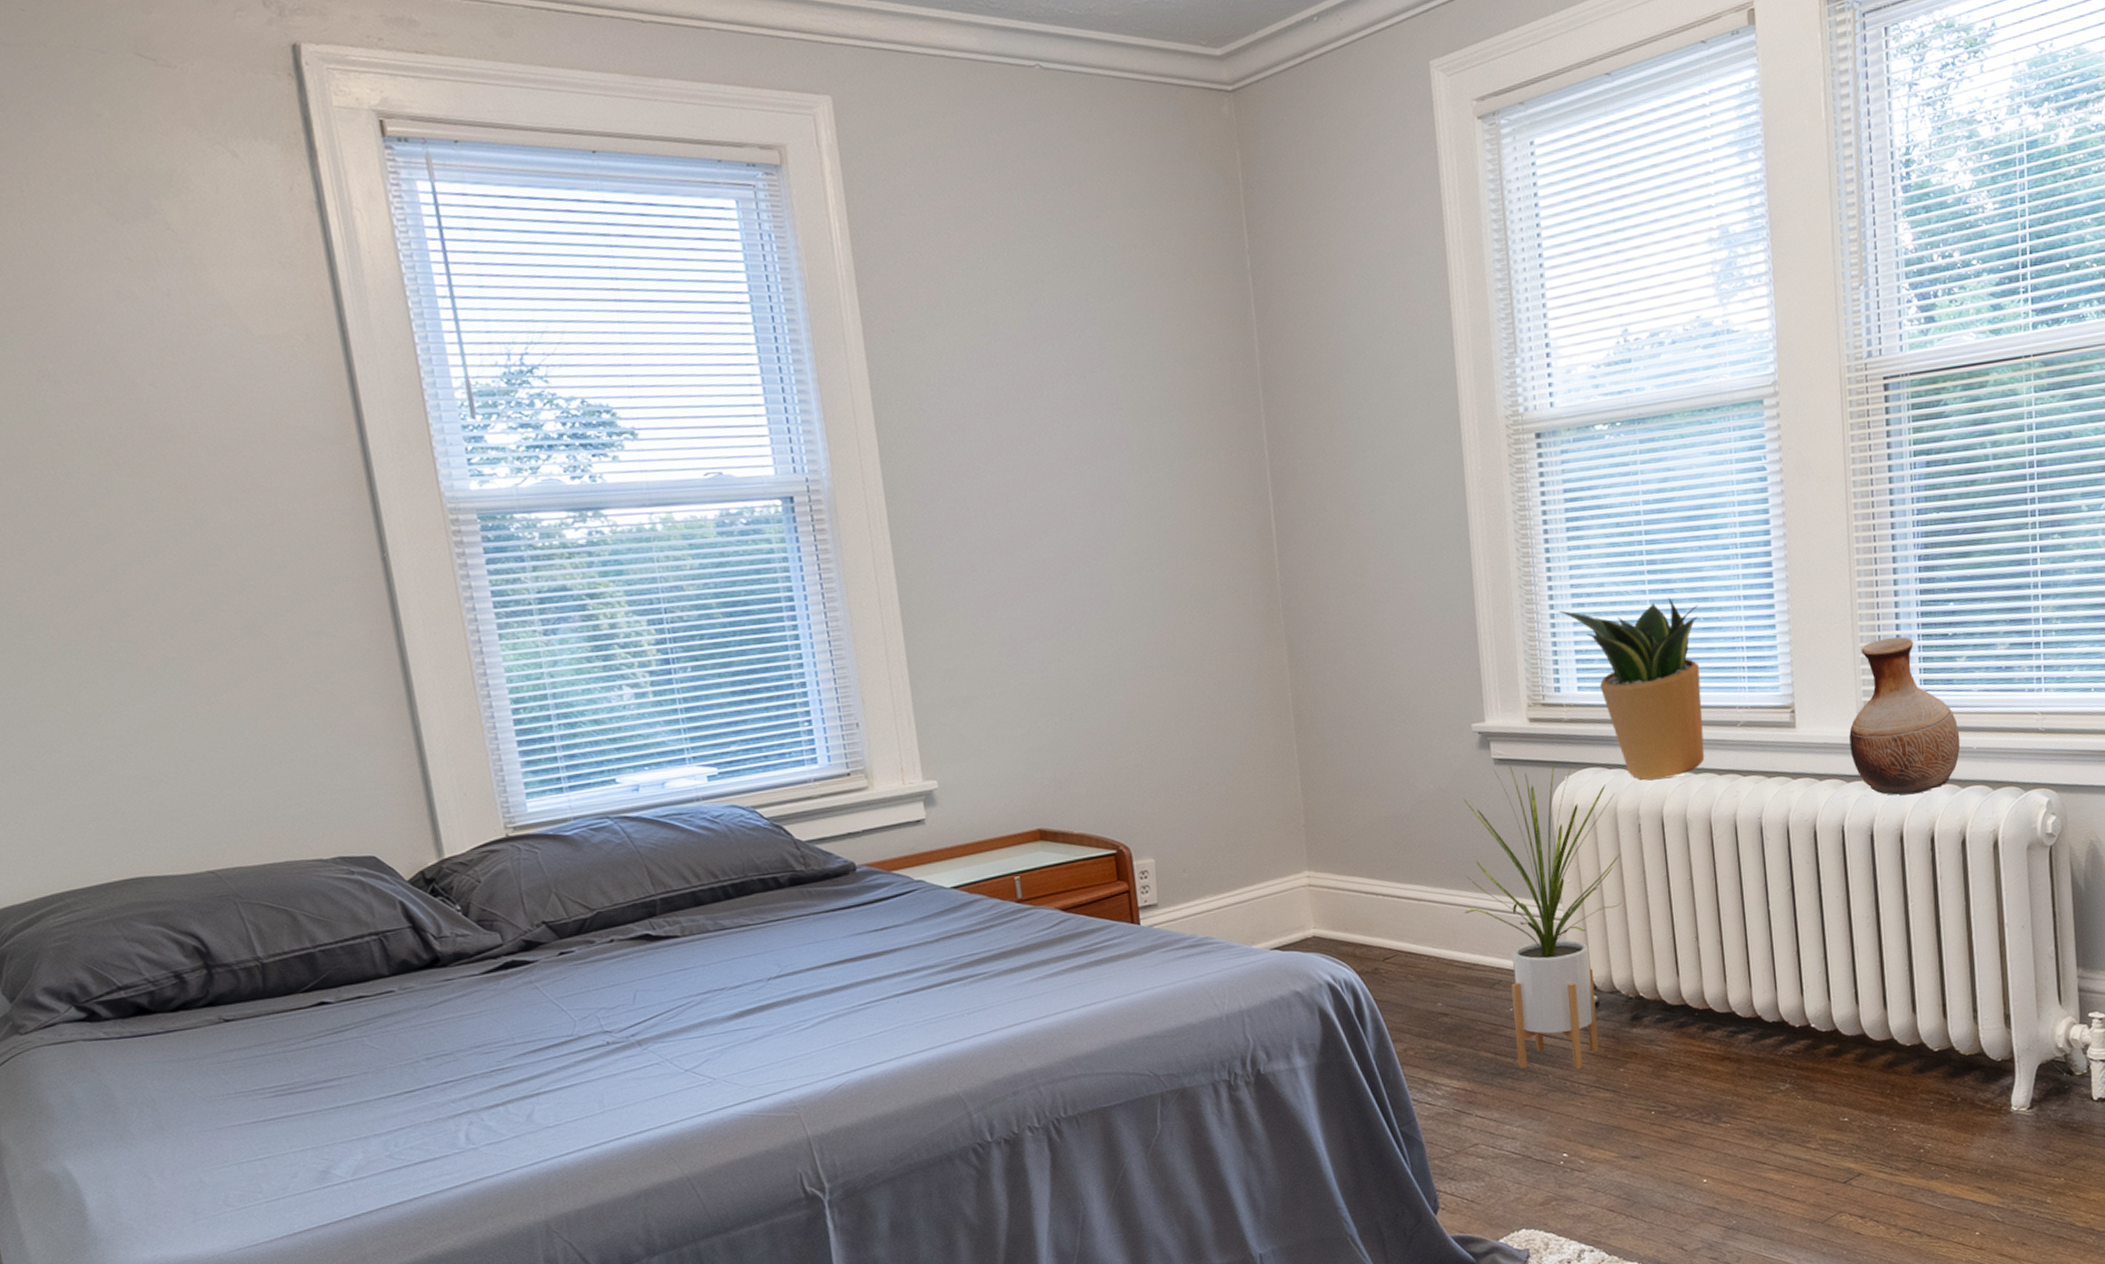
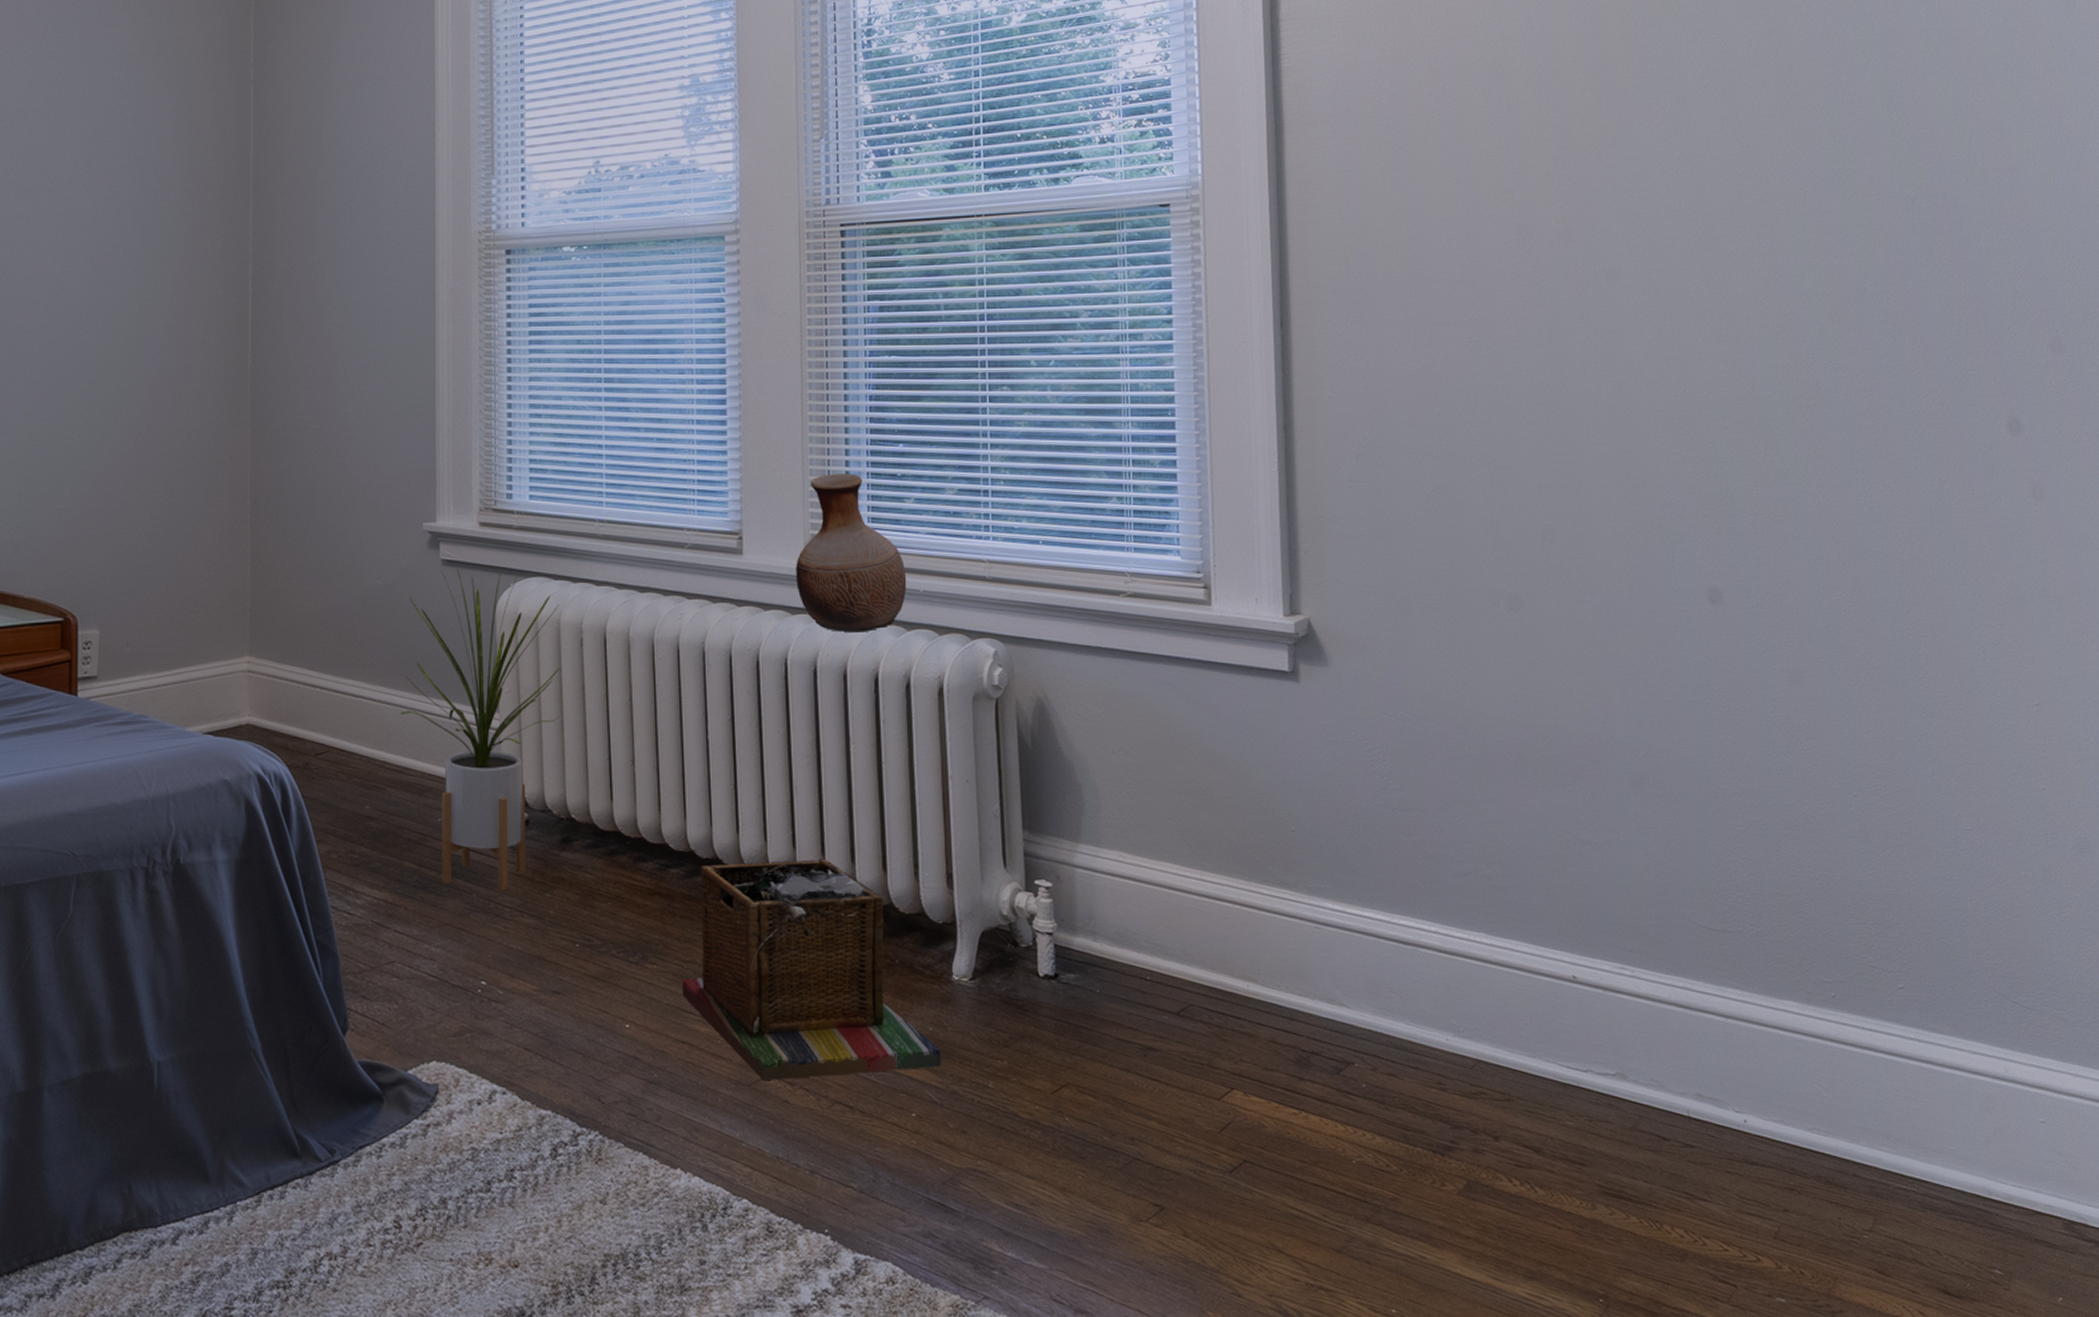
potted plant: present [1558,597,1705,781] -> none [516,415,652,595]
laundry basket: none [1755,1011,2002,1217] -> present [681,858,941,1080]

